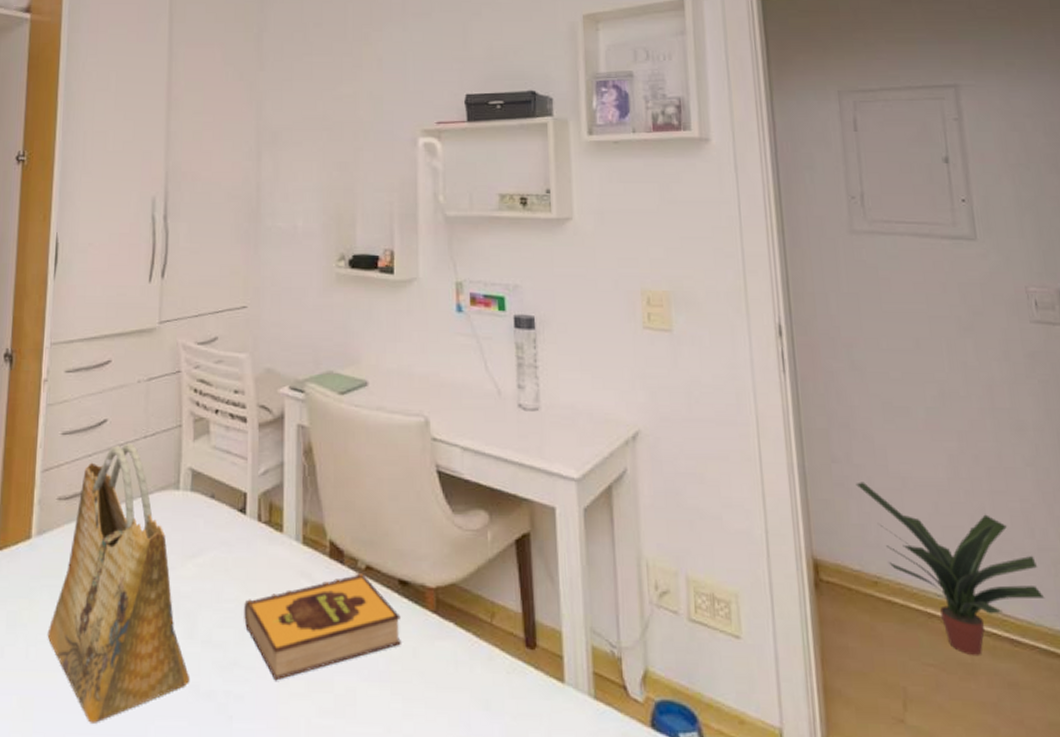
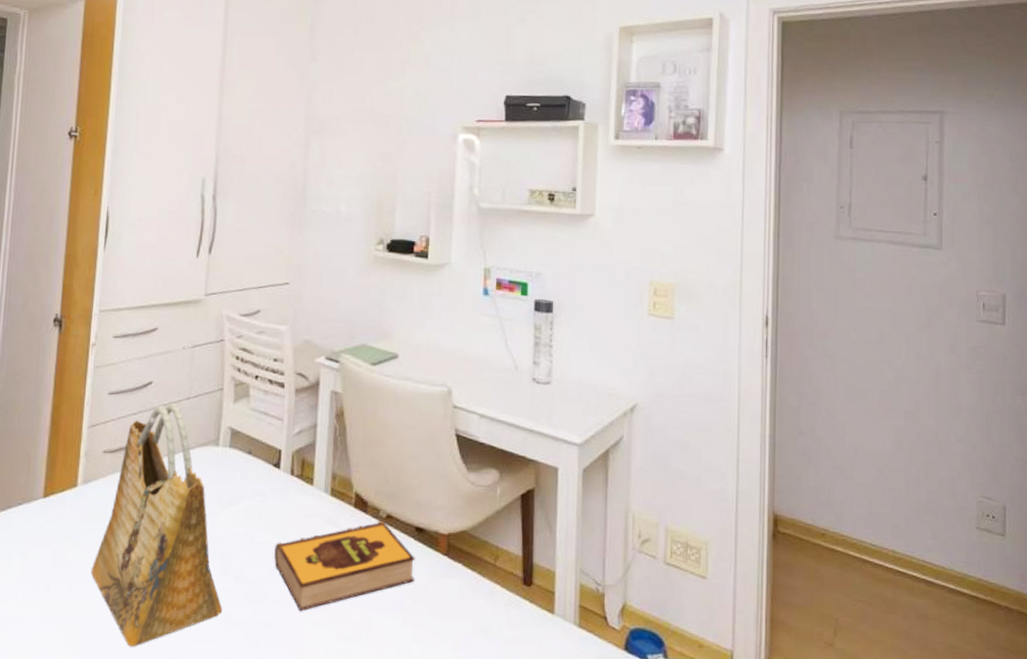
potted plant: present [856,482,1045,657] -> none [816,451,959,594]

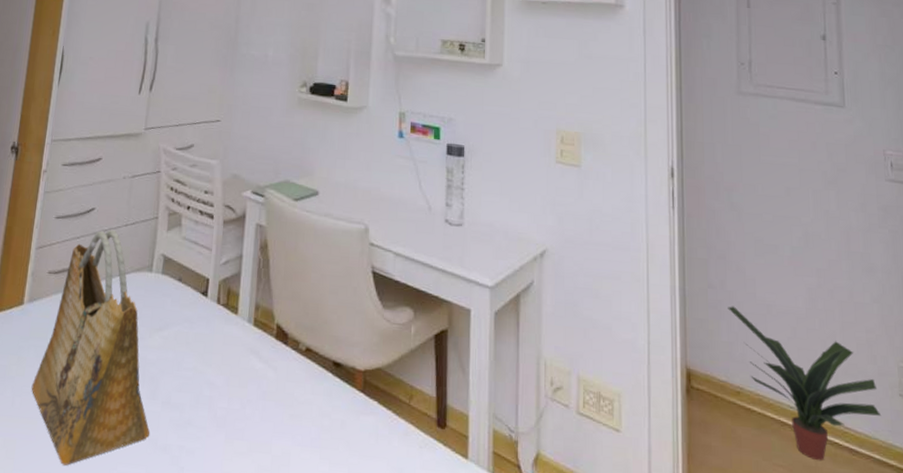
hardback book: present [274,521,415,612] -> none [199,354,333,440]
potted plant: none [816,451,959,594] -> present [728,306,882,461]

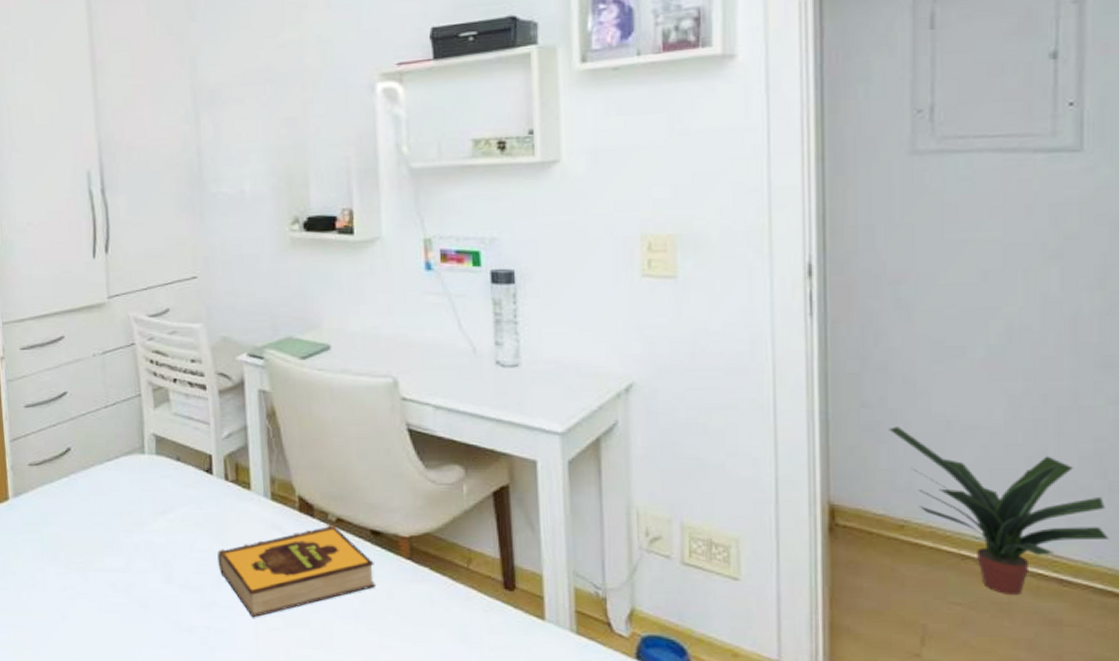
grocery bag: present [31,229,150,466] -> none [35,413,172,652]
hardback book: none [199,354,333,440] -> present [217,525,375,618]

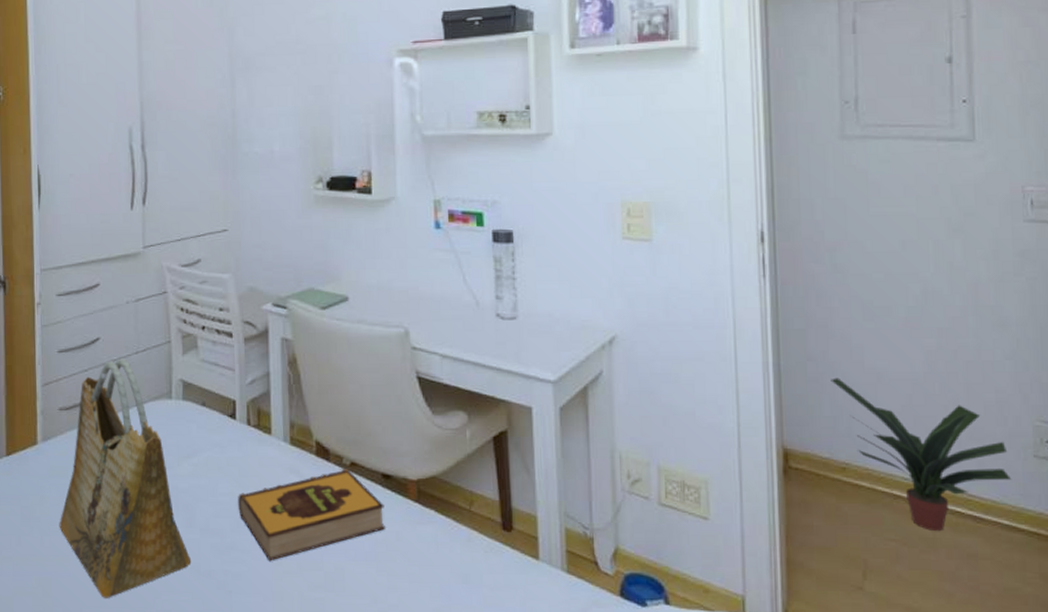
grocery bag: none [35,413,172,652] -> present [59,358,192,598]

